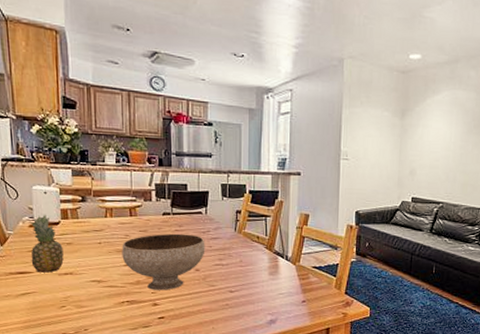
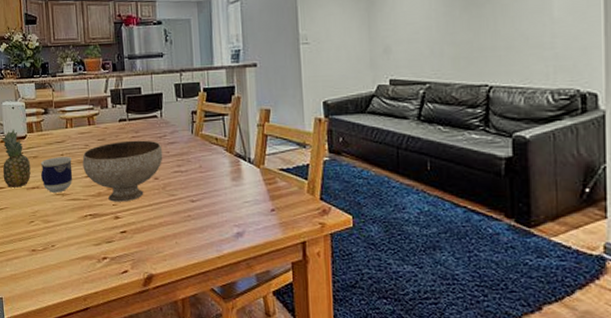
cup: none [75,245,111,279] -> present [40,157,73,193]

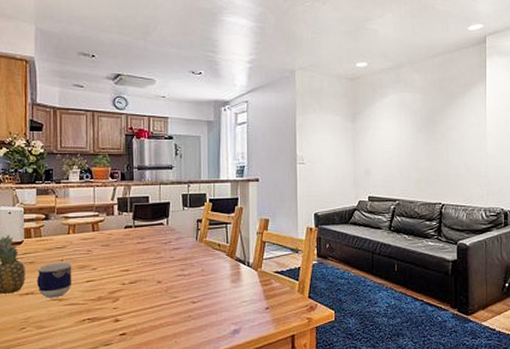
bowl: present [82,140,163,202] -> none [84,246,167,305]

